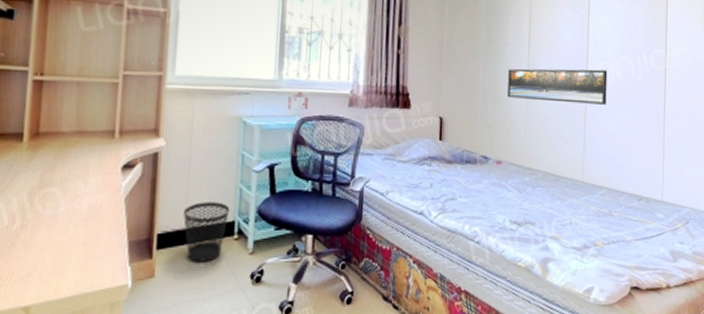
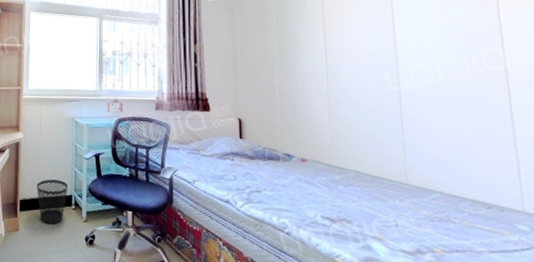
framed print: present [507,68,608,105] -> none [304,72,427,107]

